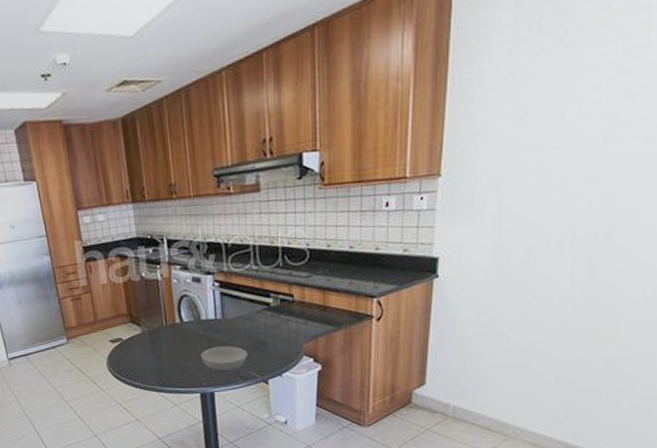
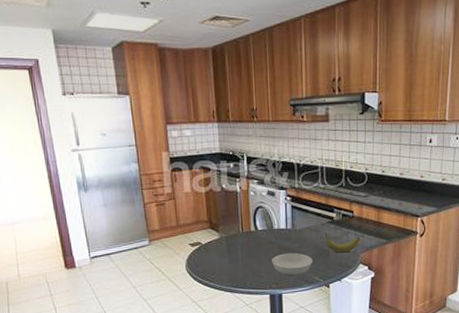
fruit: none [260,320,304,344] -> present [324,231,361,253]

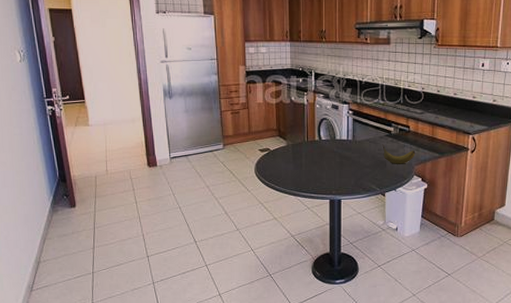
bowl: present [272,253,313,277] -> none [333,162,371,185]

